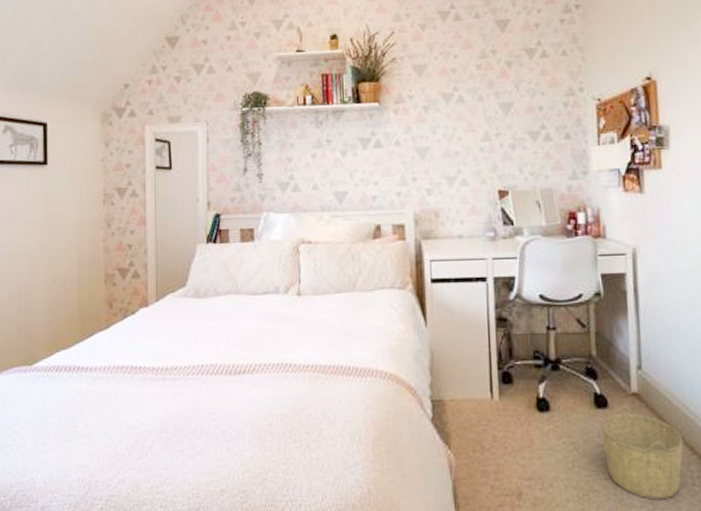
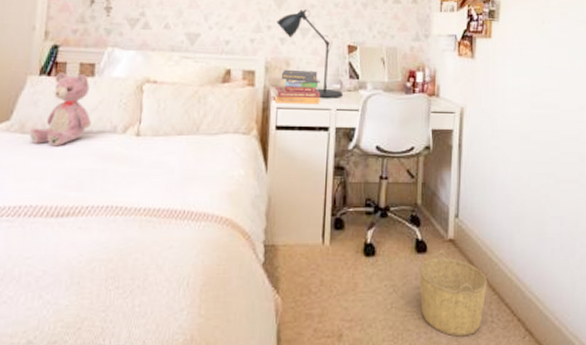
teddy bear: none [203,239,255,309] -> present [29,72,91,147]
desk lamp: none [421,156,498,249] -> present [276,8,343,99]
books: none [424,220,475,256] -> present [273,69,321,105]

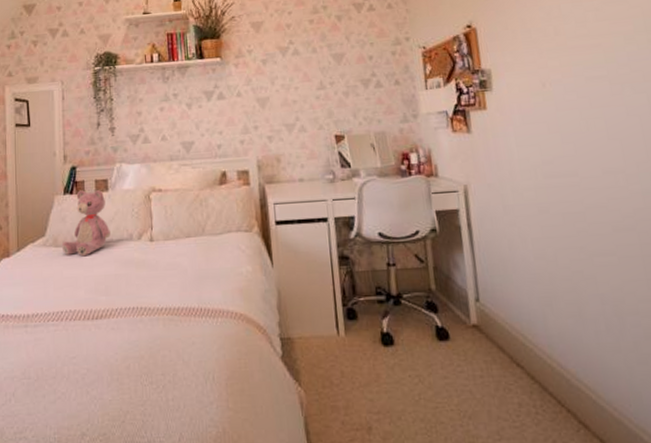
books: present [273,69,321,105] -> none [268,164,315,199]
desk lamp: present [276,8,343,99] -> none [262,105,337,191]
basket: present [419,250,487,337] -> none [444,336,525,430]

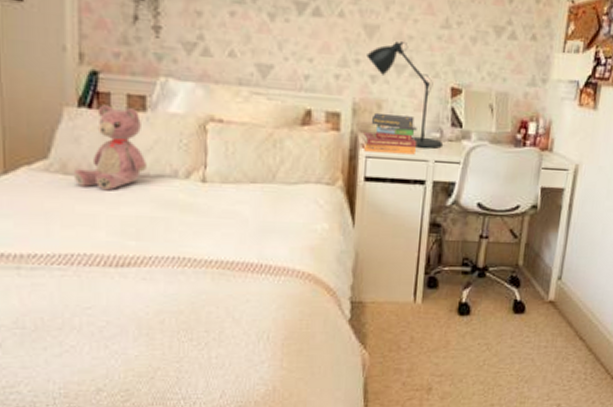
desk lamp: none [262,105,337,191] -> present [366,40,443,149]
books: none [268,164,315,199] -> present [362,112,418,155]

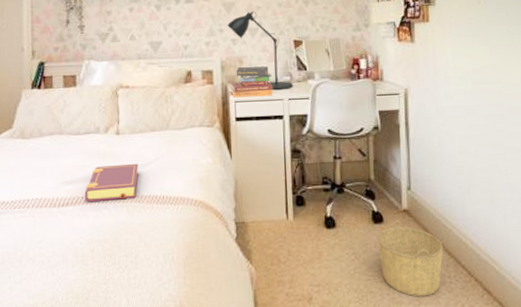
teddy bear: present [73,104,146,191] -> none [28,85,78,148]
book: none [153,220,230,265] -> present [84,163,138,203]
basket: none [514,311,585,392] -> present [378,219,443,297]

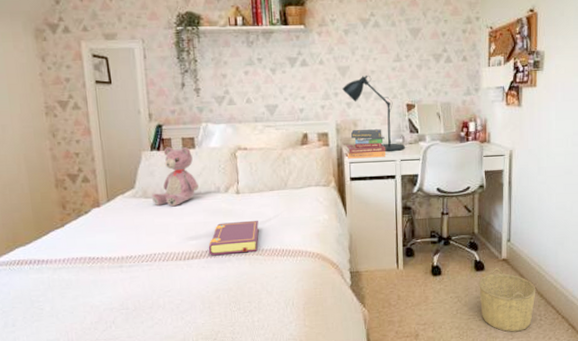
teddy bear: none [28,85,78,148] -> present [151,147,199,207]

